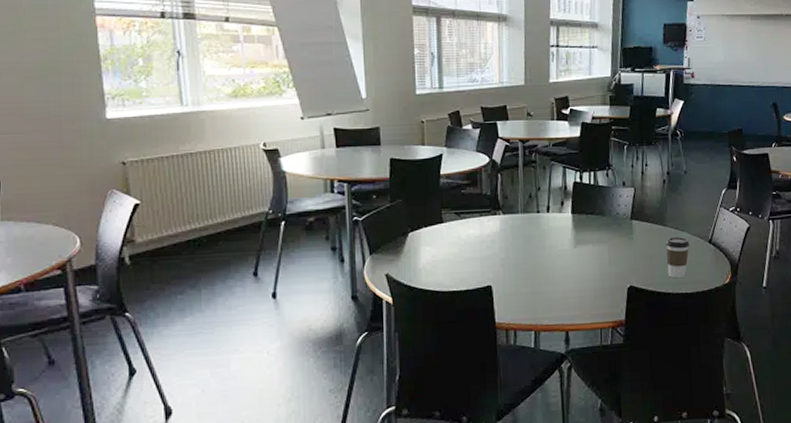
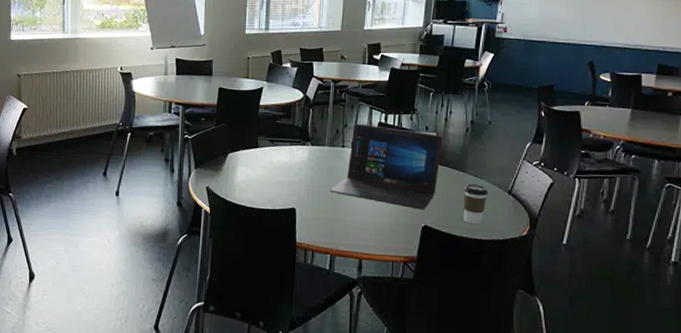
laptop: none [528,185,641,271] -> present [330,123,443,210]

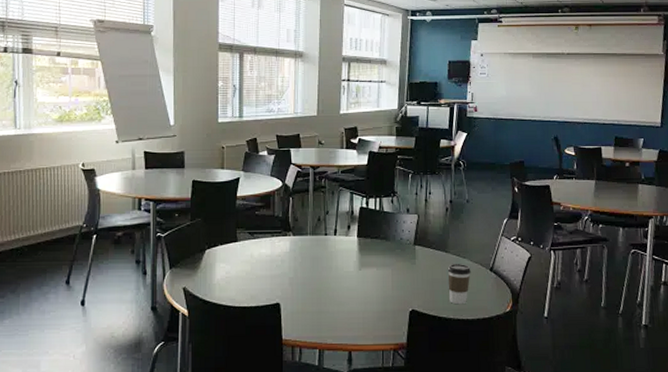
laptop: present [330,123,443,210] -> none [315,209,424,294]

